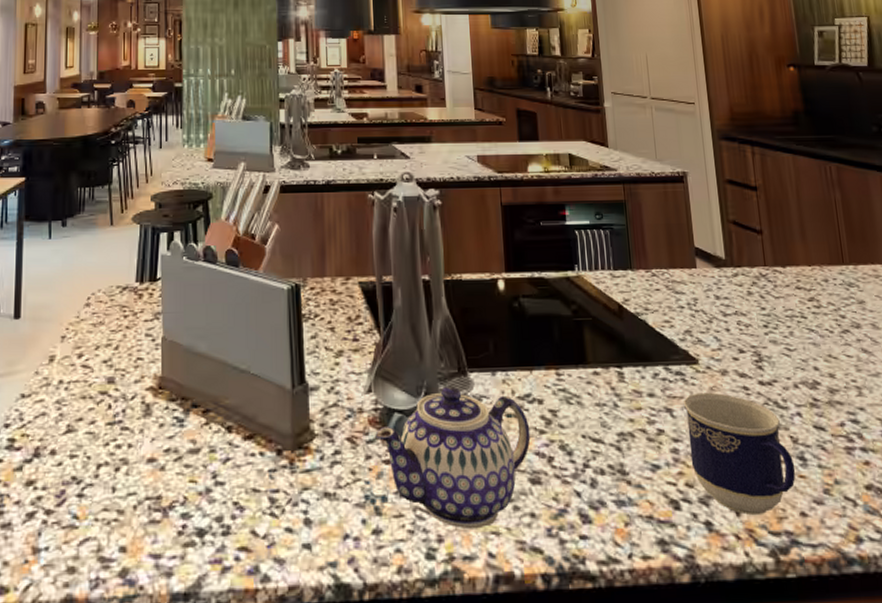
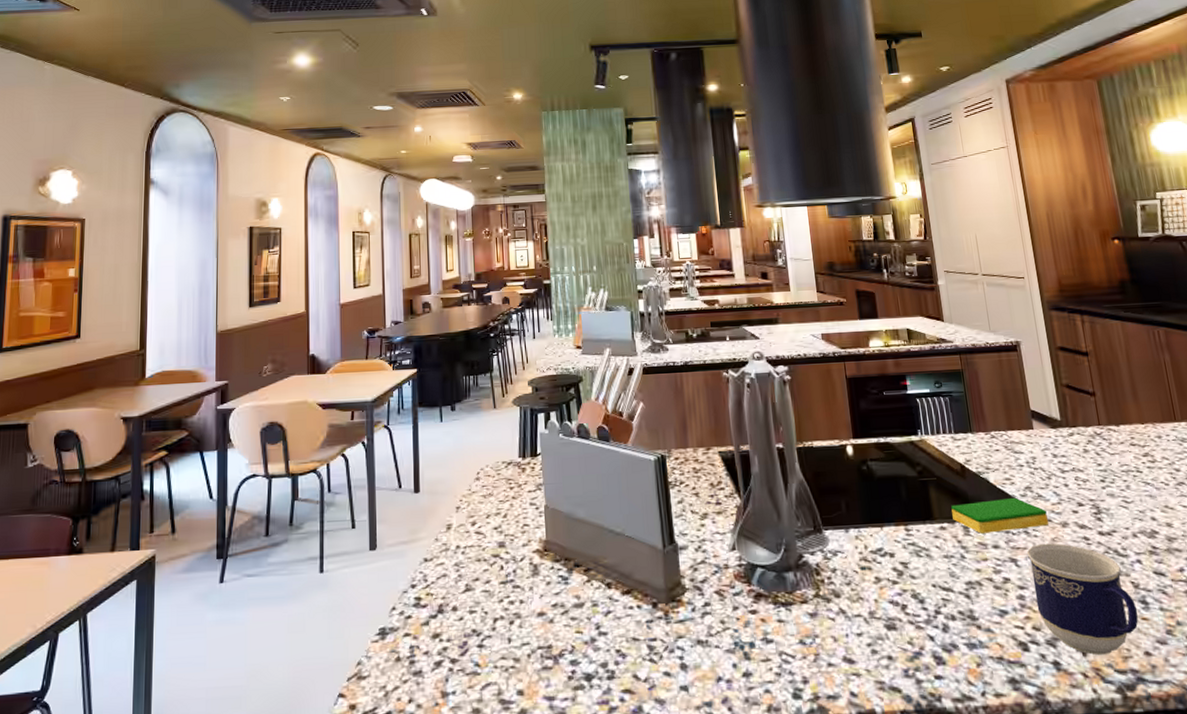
teapot: present [375,387,531,530] -> none [741,543,884,672]
dish sponge: none [606,341,708,380] -> present [951,497,1049,534]

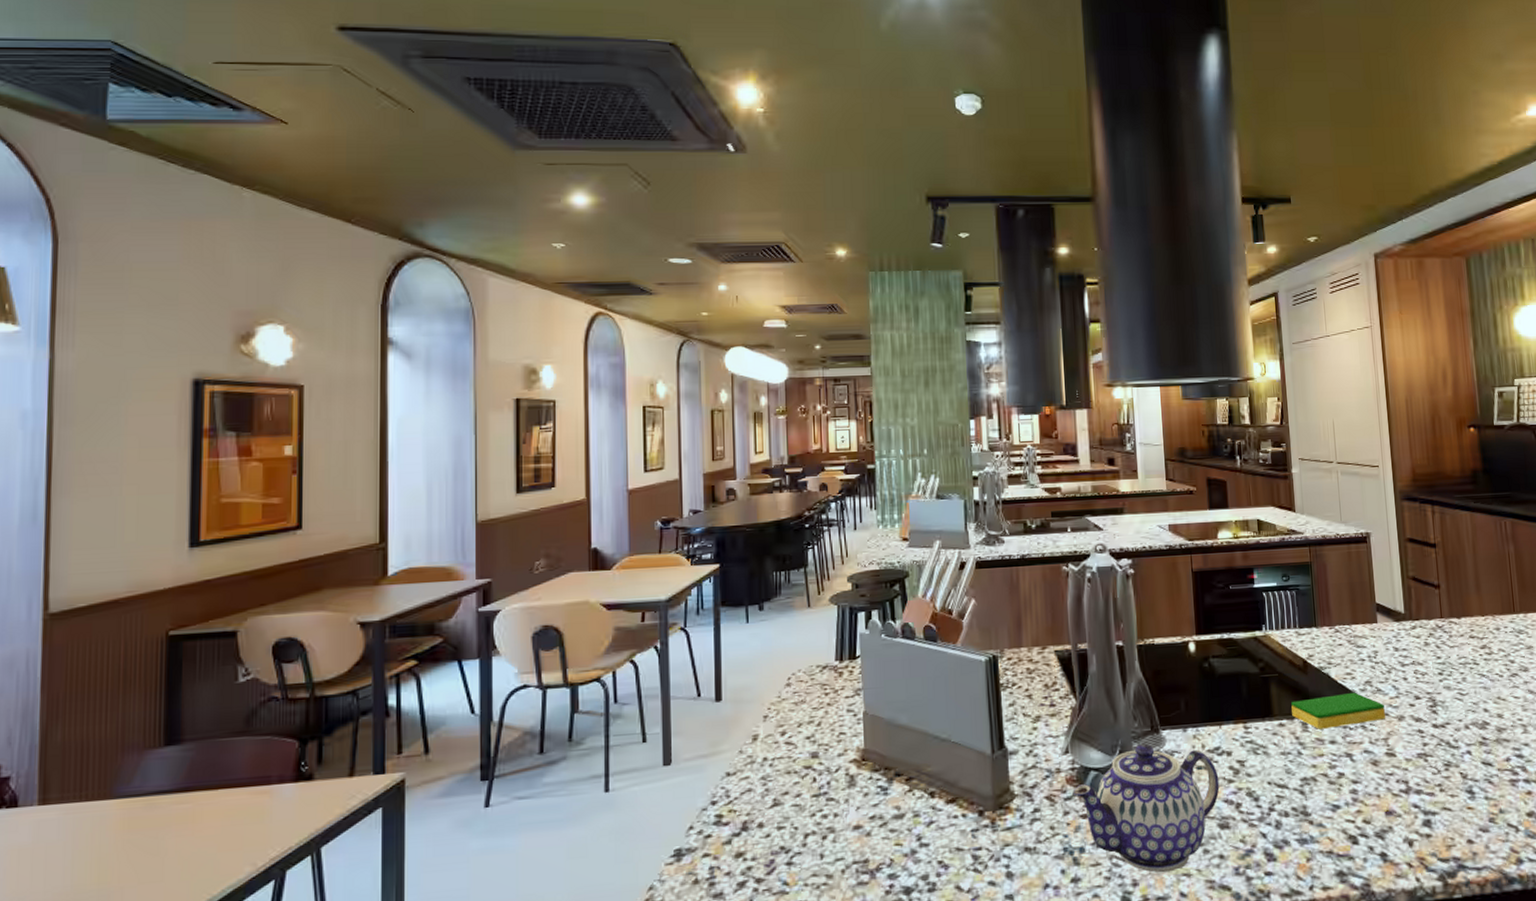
teapot: none [741,543,884,672] -> present [1072,744,1220,873]
cup: present [1026,543,1138,656] -> none [1362,737,1464,846]

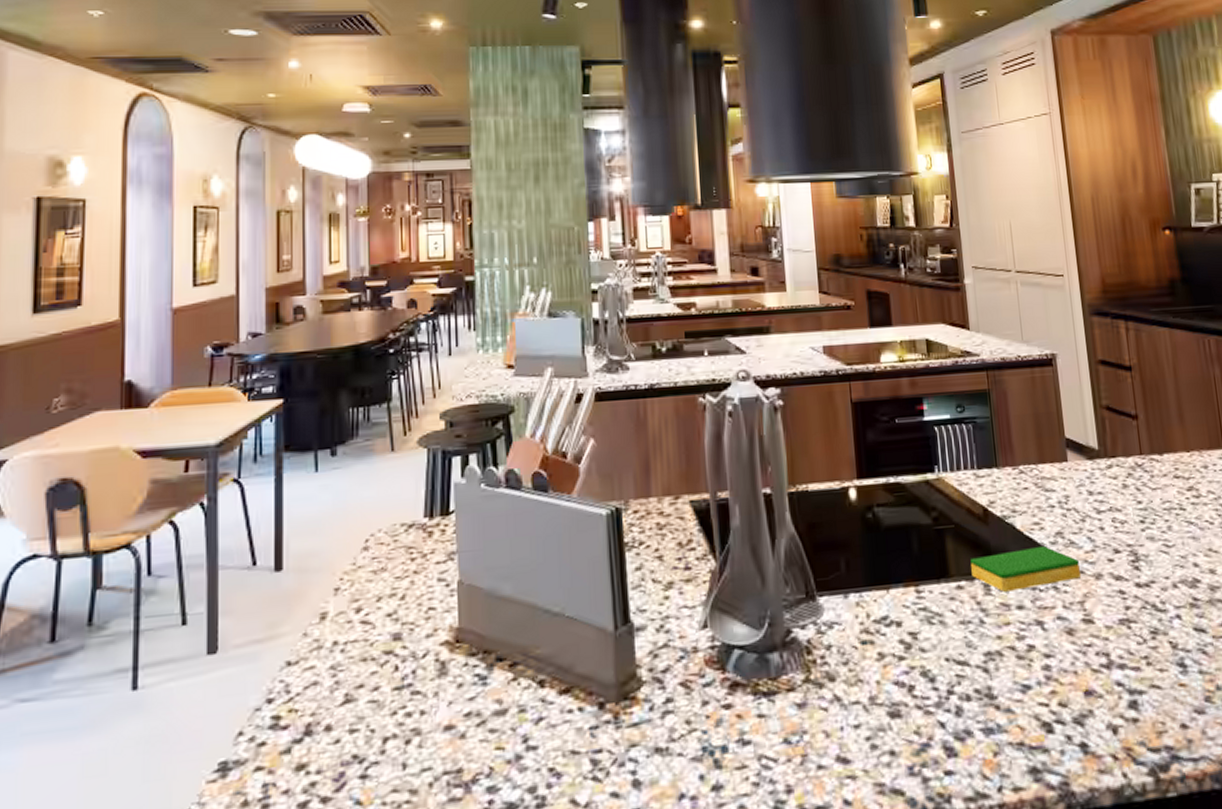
teapot: present [1072,744,1220,873] -> none [712,614,889,776]

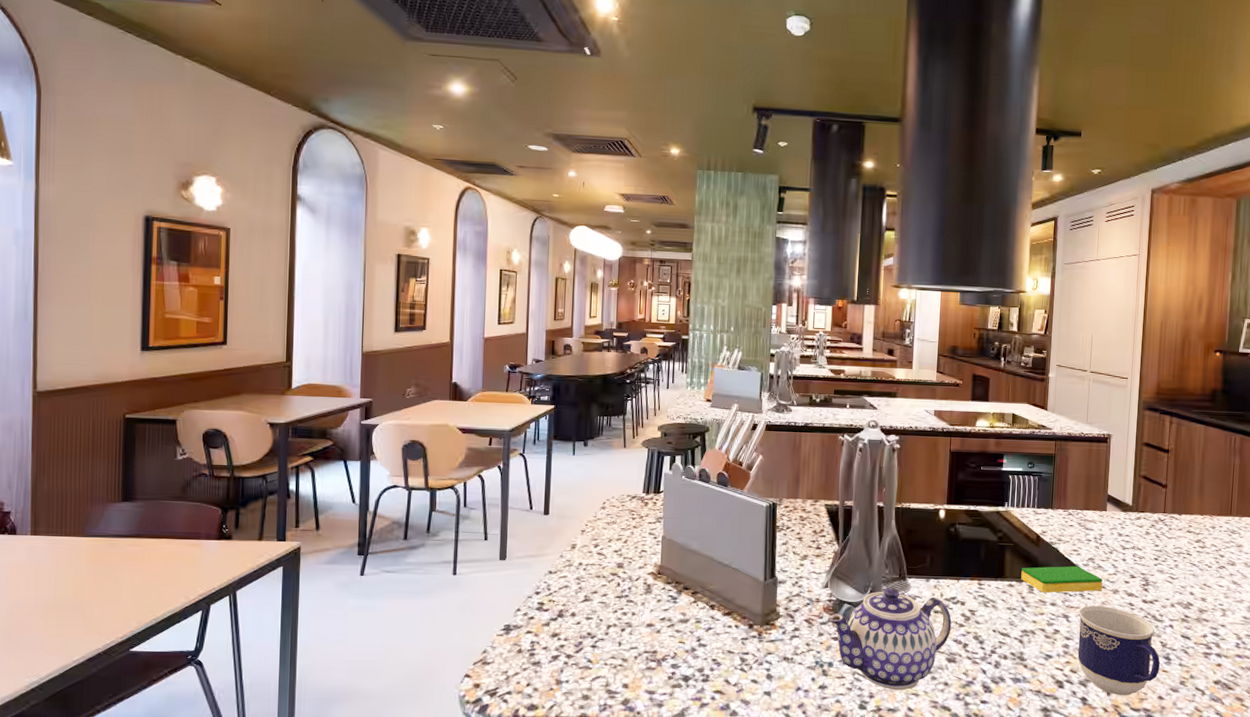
teapot: none [712,614,889,776] -> present [827,588,952,691]
cup: none [1054,599,1175,733] -> present [1077,605,1161,696]

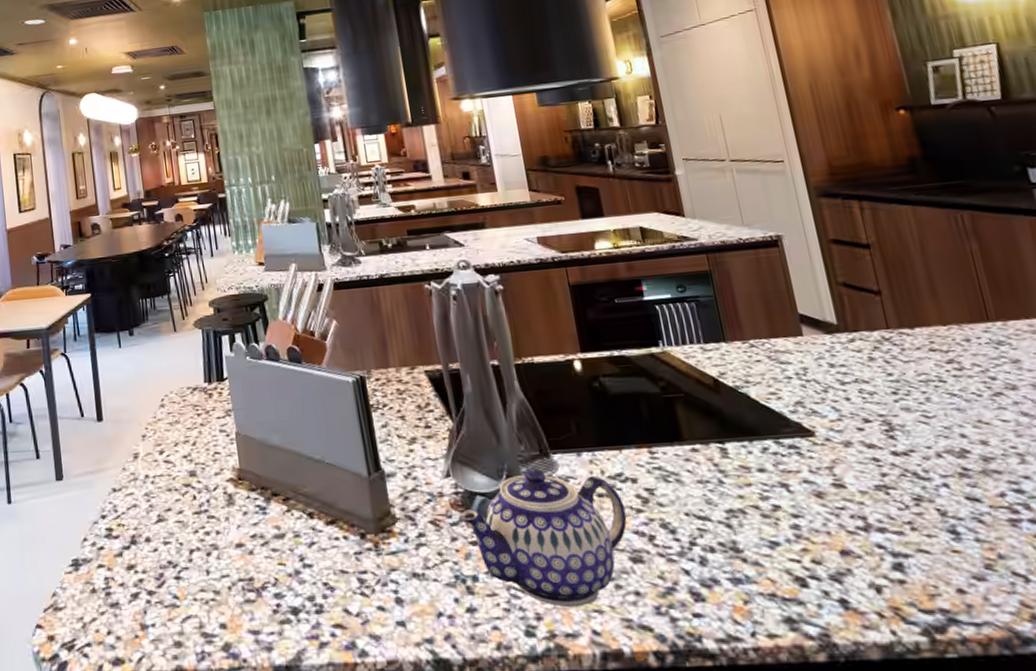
dish sponge: present [1021,566,1103,593] -> none [704,414,828,456]
cup: present [1077,605,1161,696] -> none [800,465,948,593]

